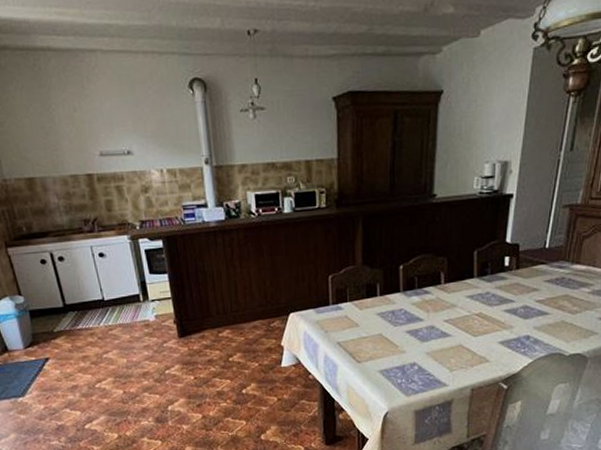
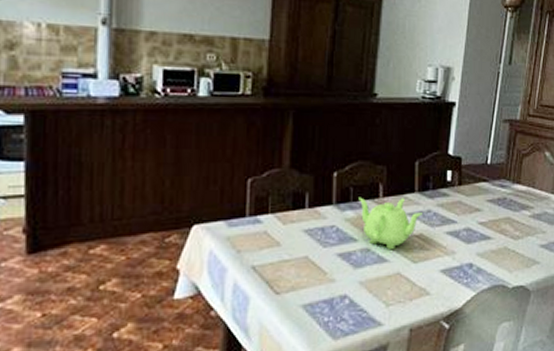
teapot: none [423,283,481,327] -> present [359,197,422,250]

